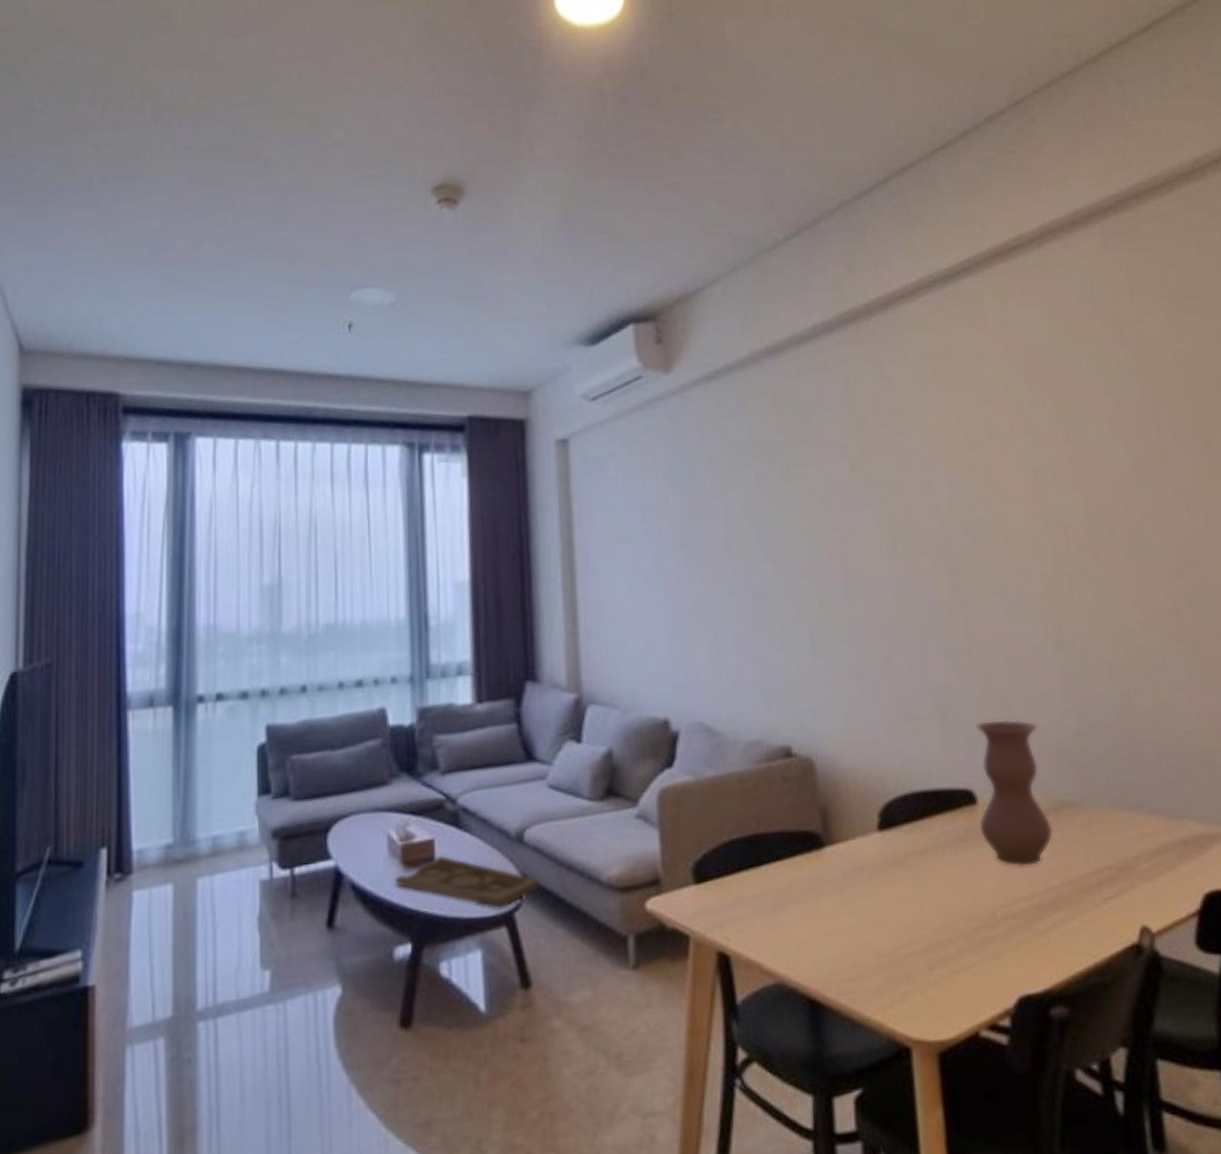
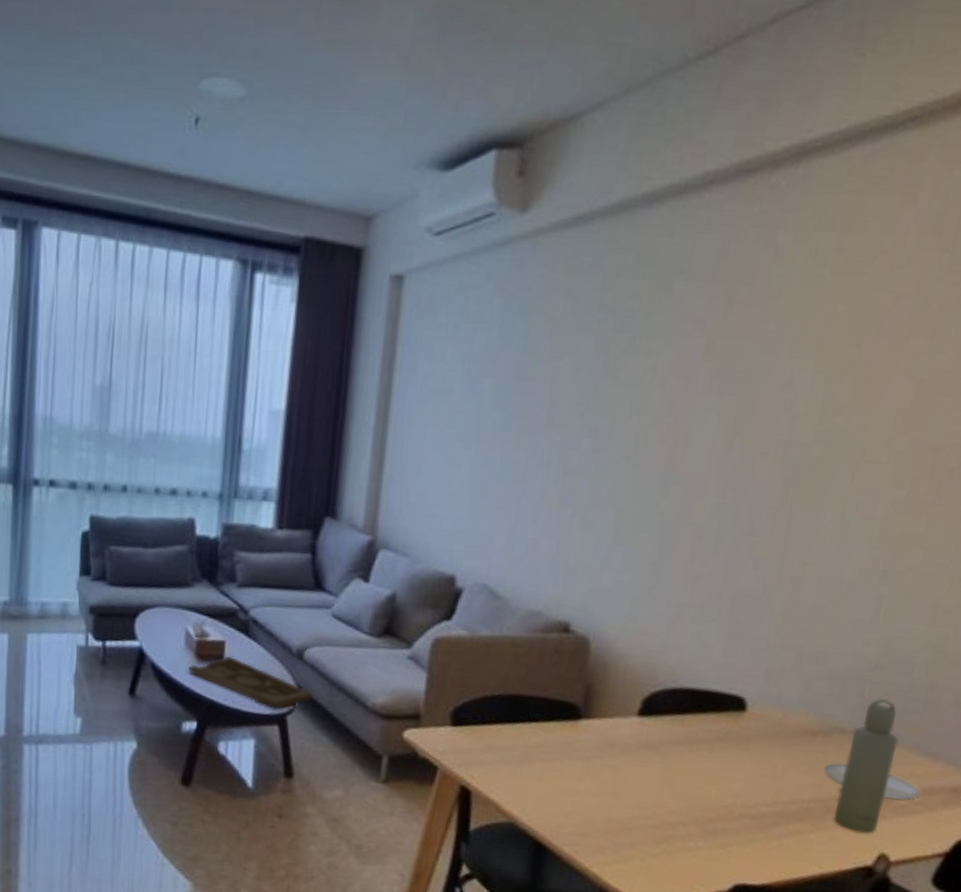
vase: present [975,719,1053,866] -> none [740,635,833,778]
plate: none [1064,838,1157,866] -> present [823,763,921,801]
bottle: none [1078,763,1130,908] -> present [833,698,899,833]

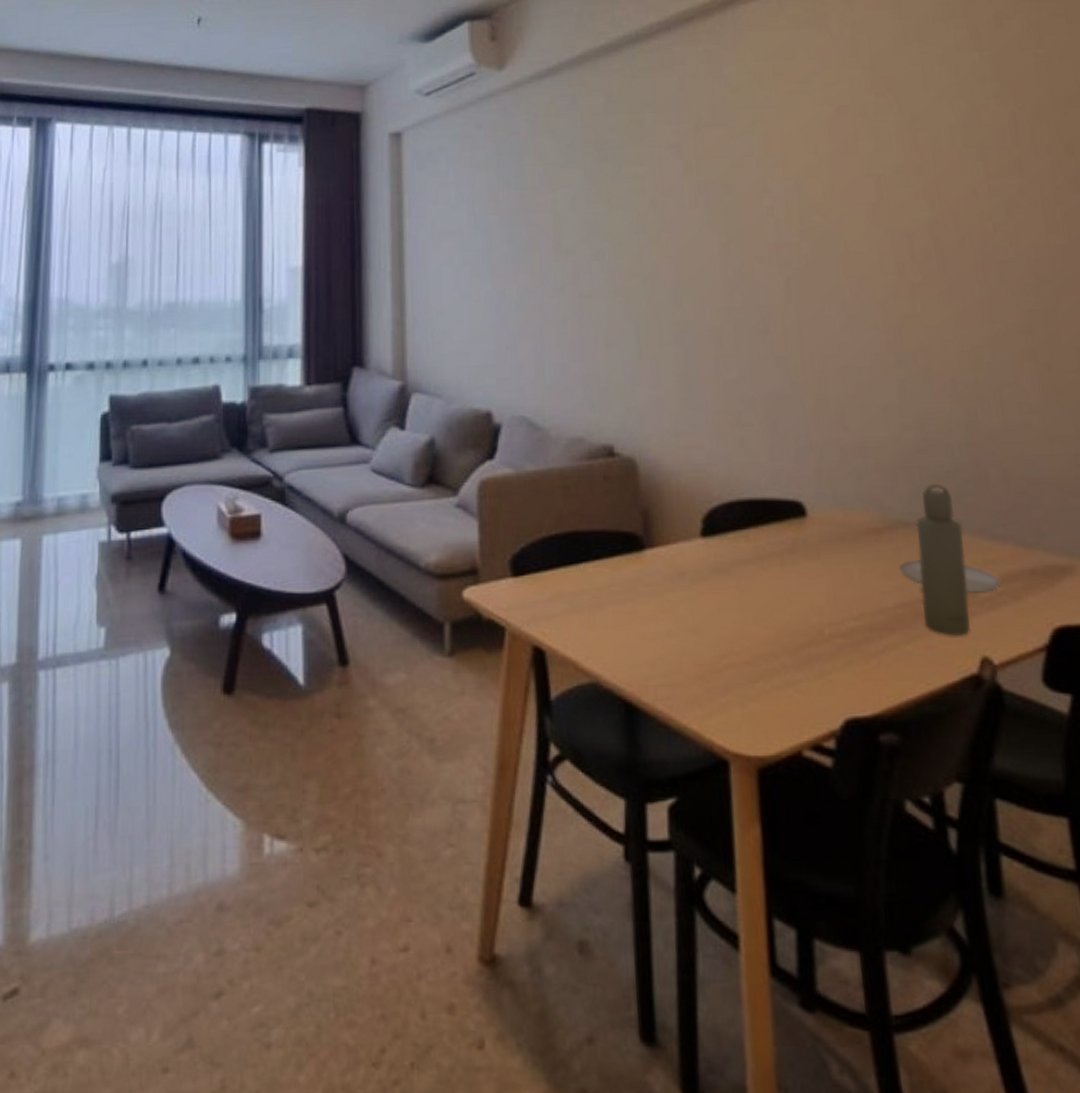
decorative tray: present [187,656,312,710] -> none [222,530,360,586]

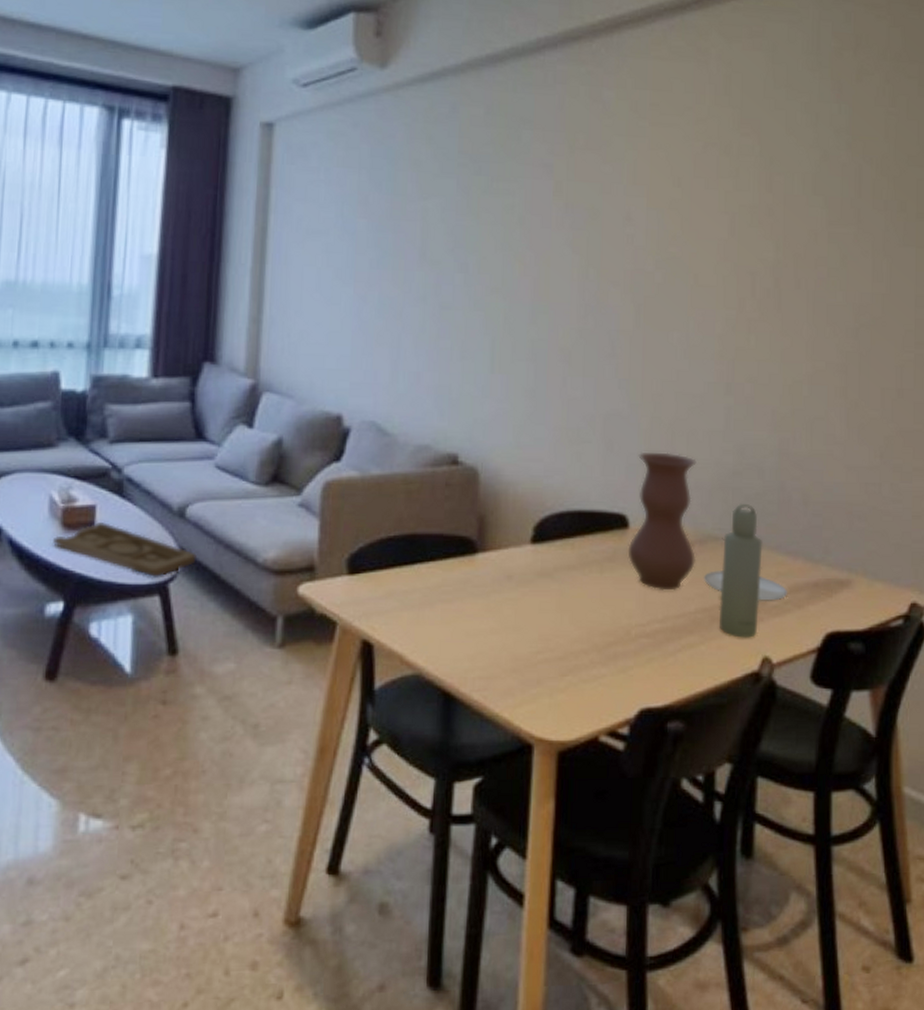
decorative tray: none [222,530,360,586] -> present [51,521,197,577]
vase: none [807,431,888,584] -> present [627,451,697,591]

